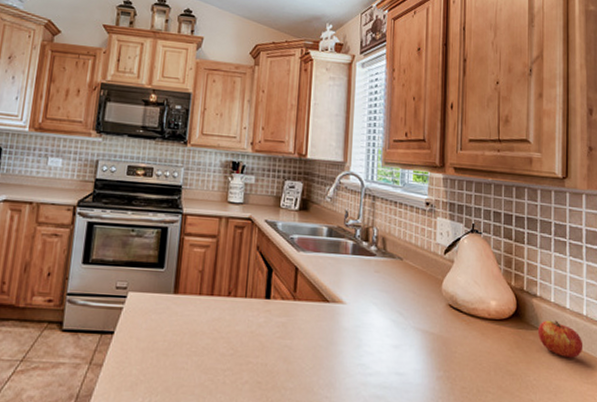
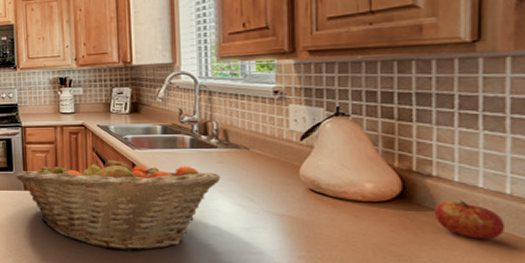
fruit basket: none [165,254,376,374] -> present [15,154,220,252]

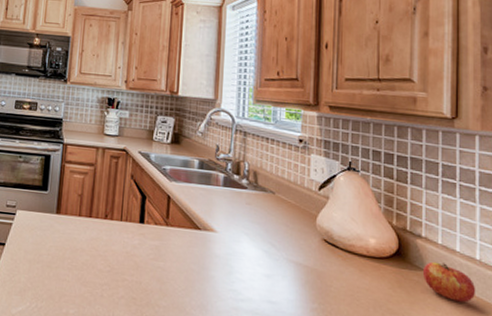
fruit basket: present [15,154,220,252] -> none [49,182,248,293]

